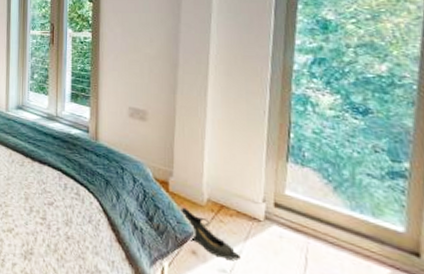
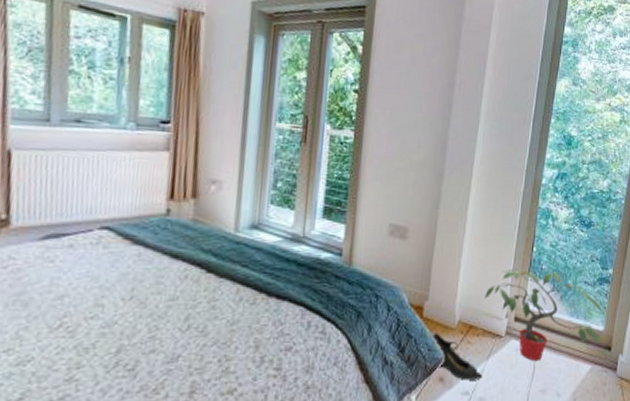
potted plant: none [235,153,406,253] -> present [485,268,606,361]

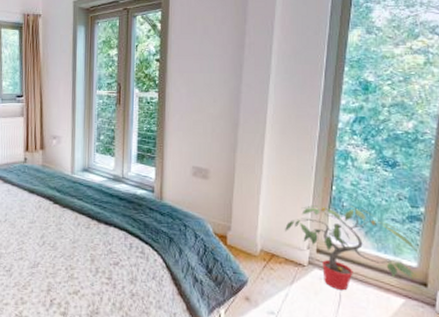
shoe: present [432,333,482,380] -> none [237,258,287,303]

